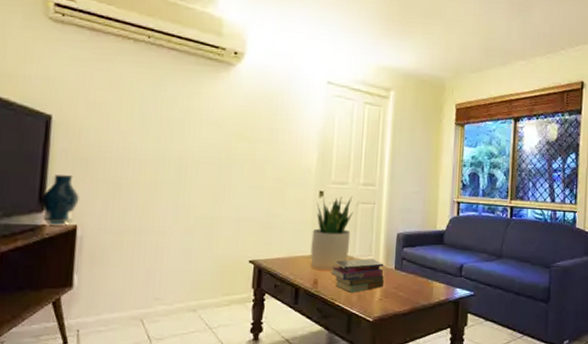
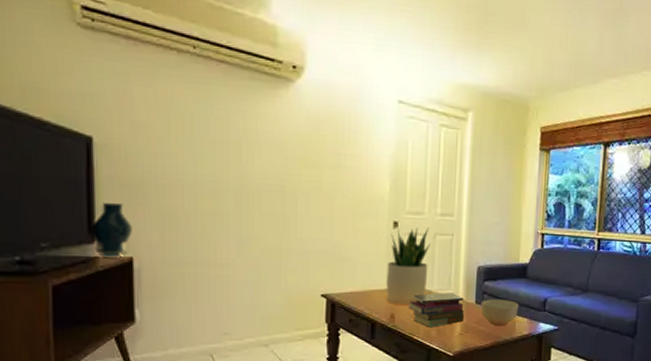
bowl: none [400,264,437,292] -> present [480,298,520,326]

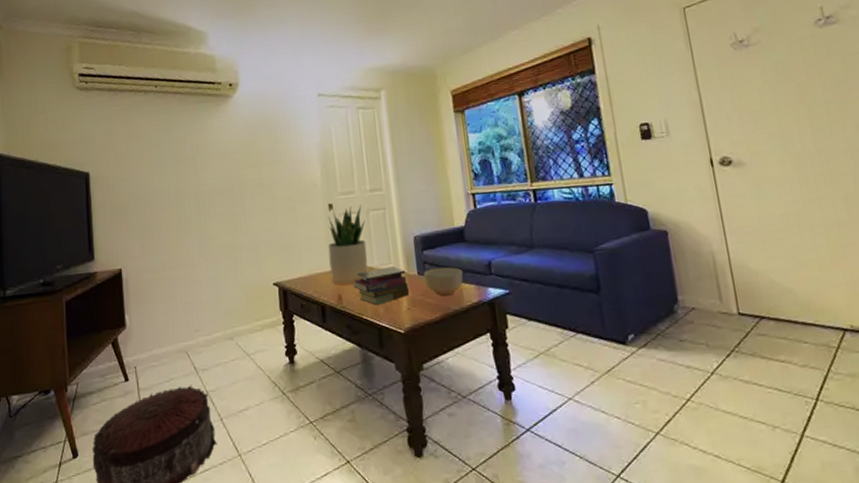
vase: present [91,203,132,258] -> none [90,224,120,272]

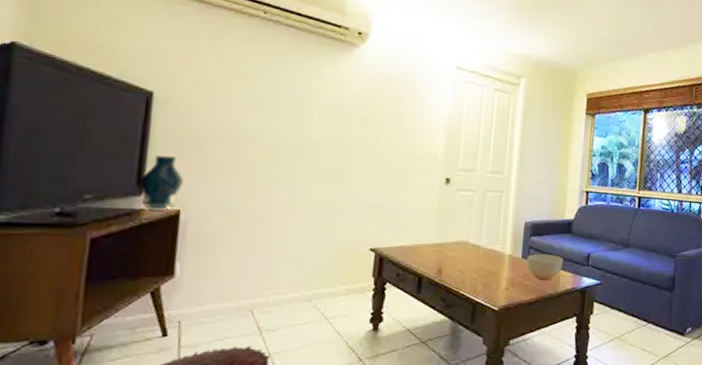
vase: none [90,224,120,272] -> present [139,156,184,210]
planter: present [328,204,368,286] -> none [434,183,481,260]
books: present [353,267,410,305] -> none [456,247,511,282]

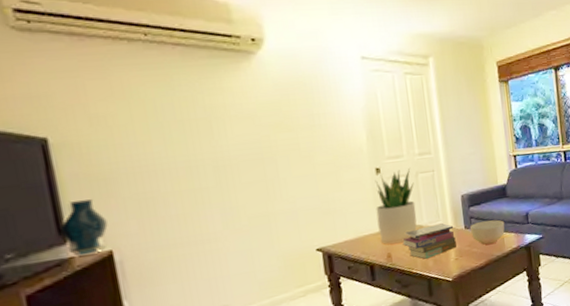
planter: none [434,183,481,260] -> present [375,167,417,245]
books: none [456,247,511,282] -> present [402,223,457,259]

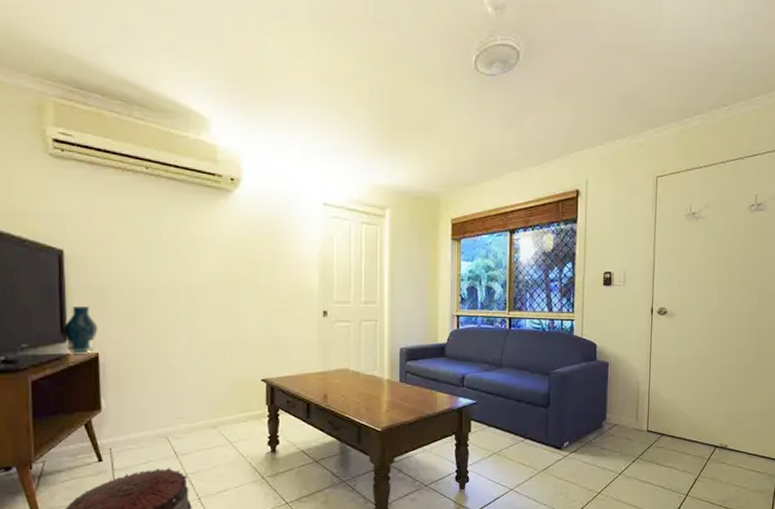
planter: present [375,167,417,245] -> none [319,314,357,386]
books: present [402,223,457,259] -> none [339,373,390,405]
bowl: present [469,219,505,245] -> none [404,377,440,402]

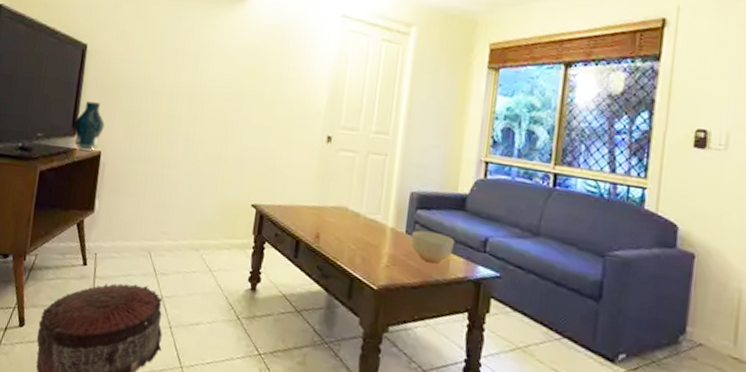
bowl: none [404,377,440,402] -> present [411,230,455,264]

